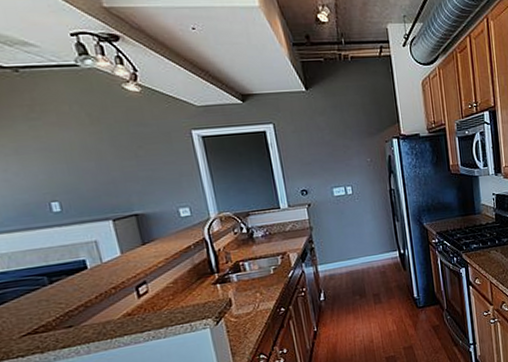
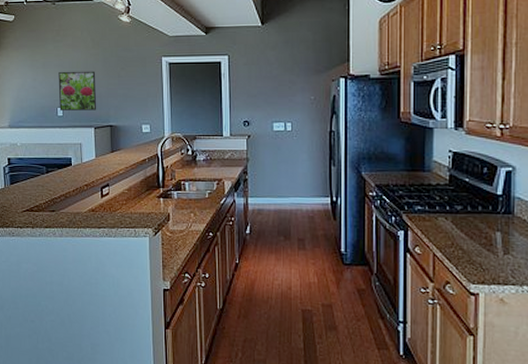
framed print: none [43,152,112,205] -> present [58,71,97,110]

